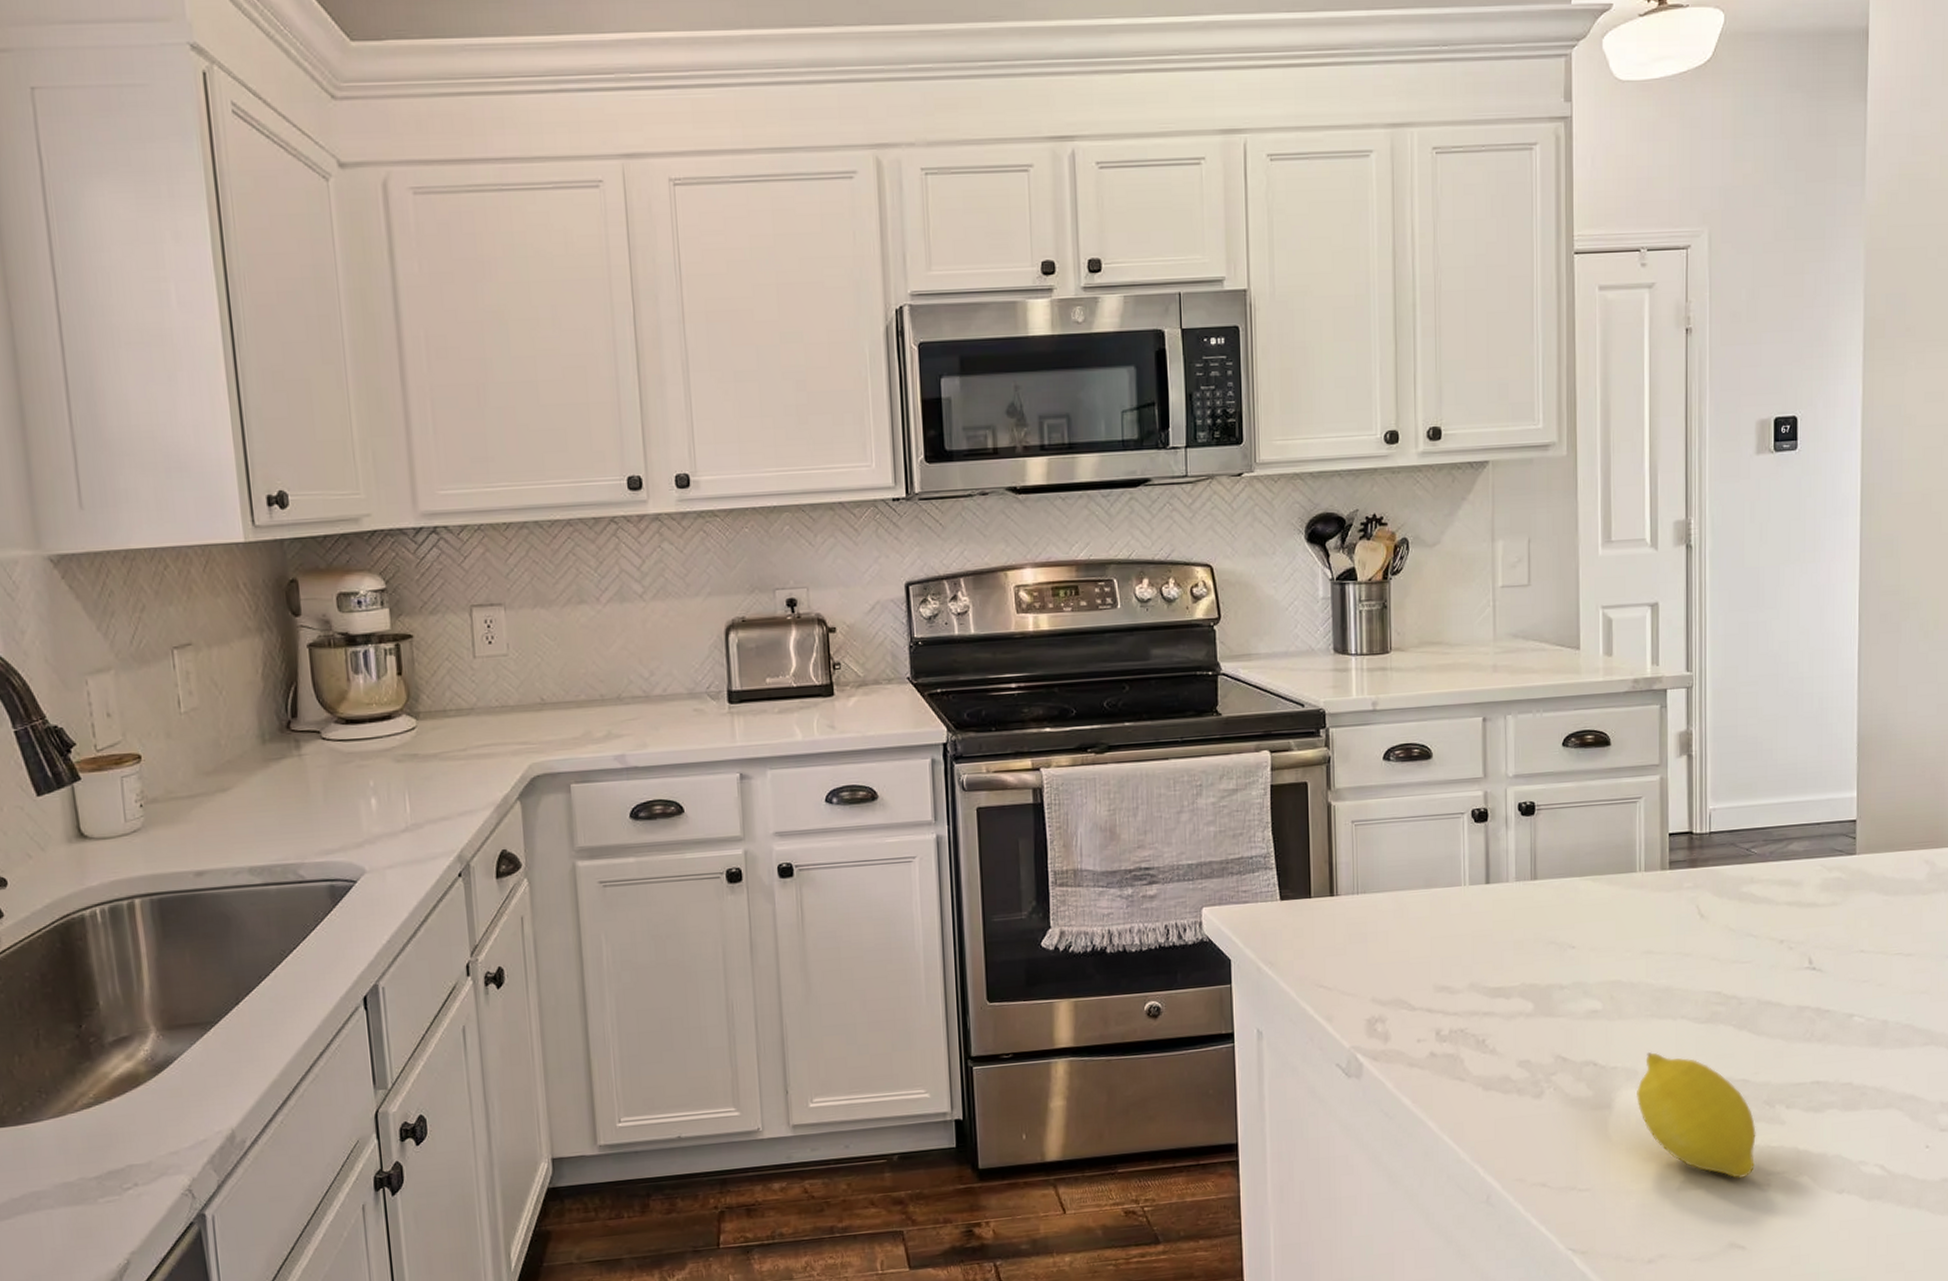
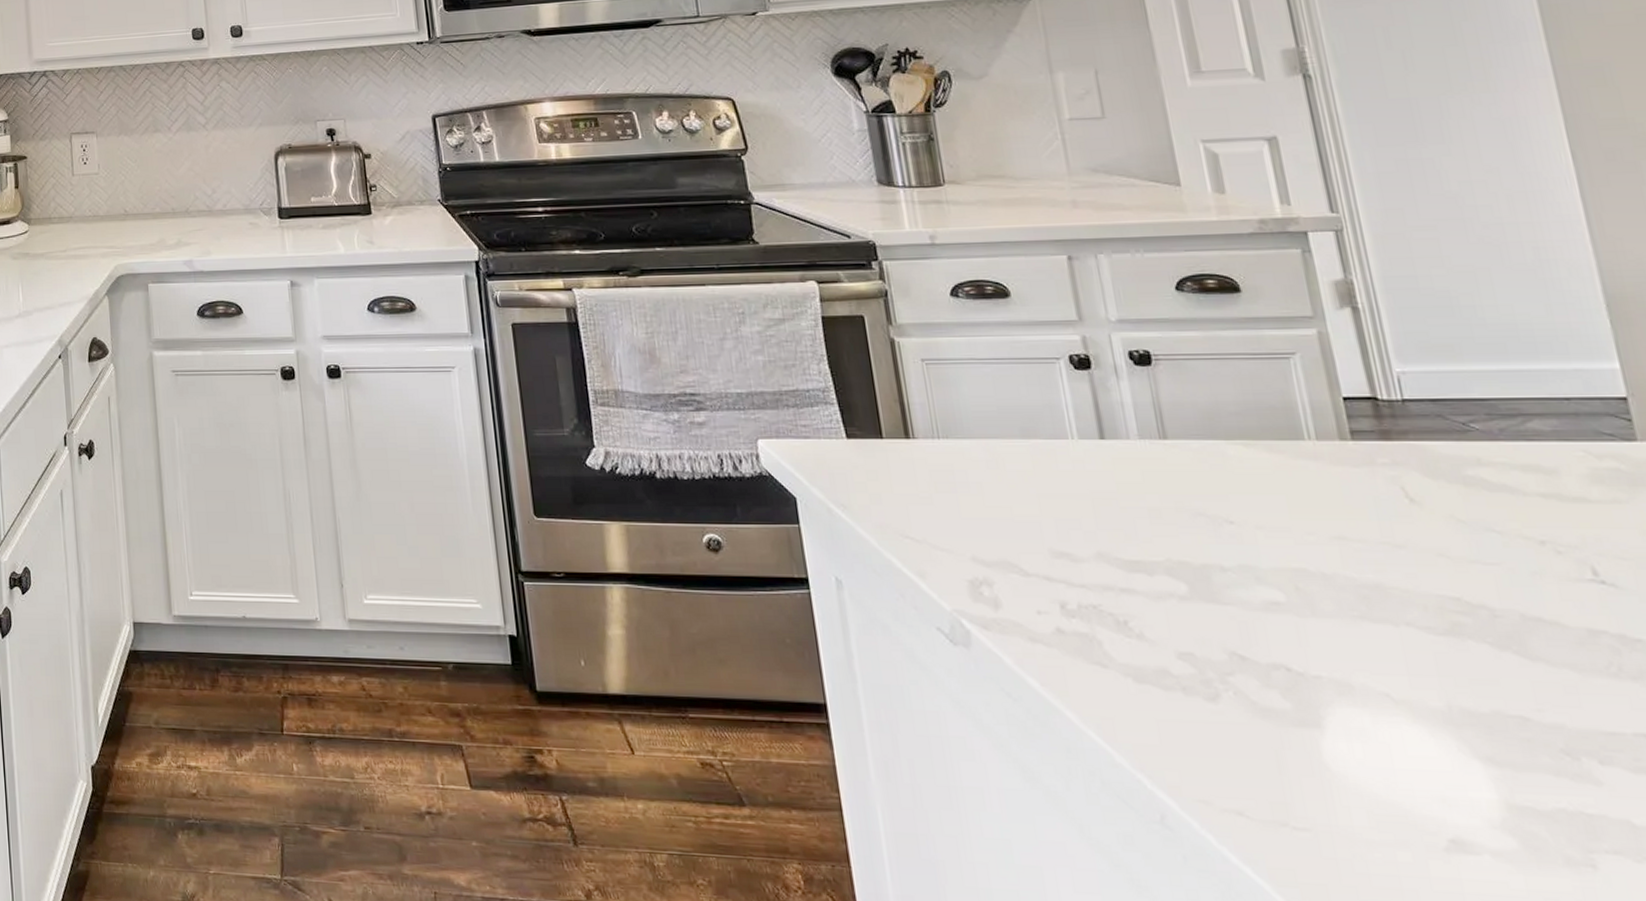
fruit: present [1637,1052,1756,1179] -> none [1356,664,1565,851]

